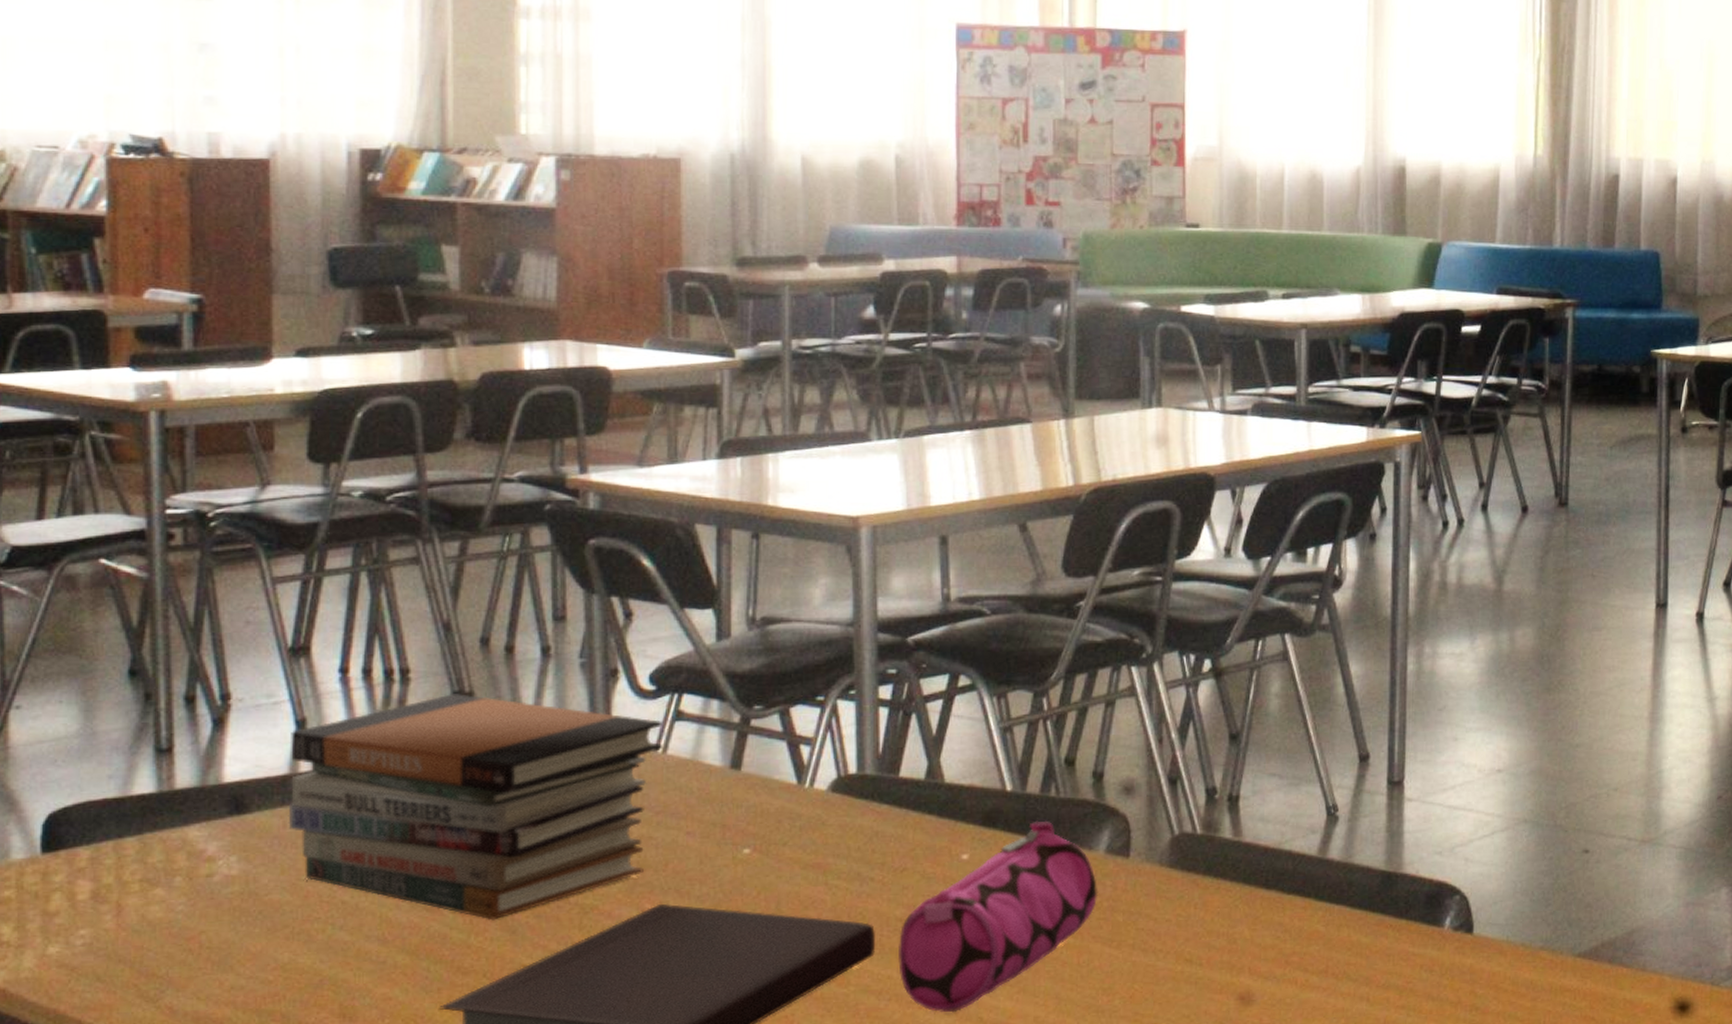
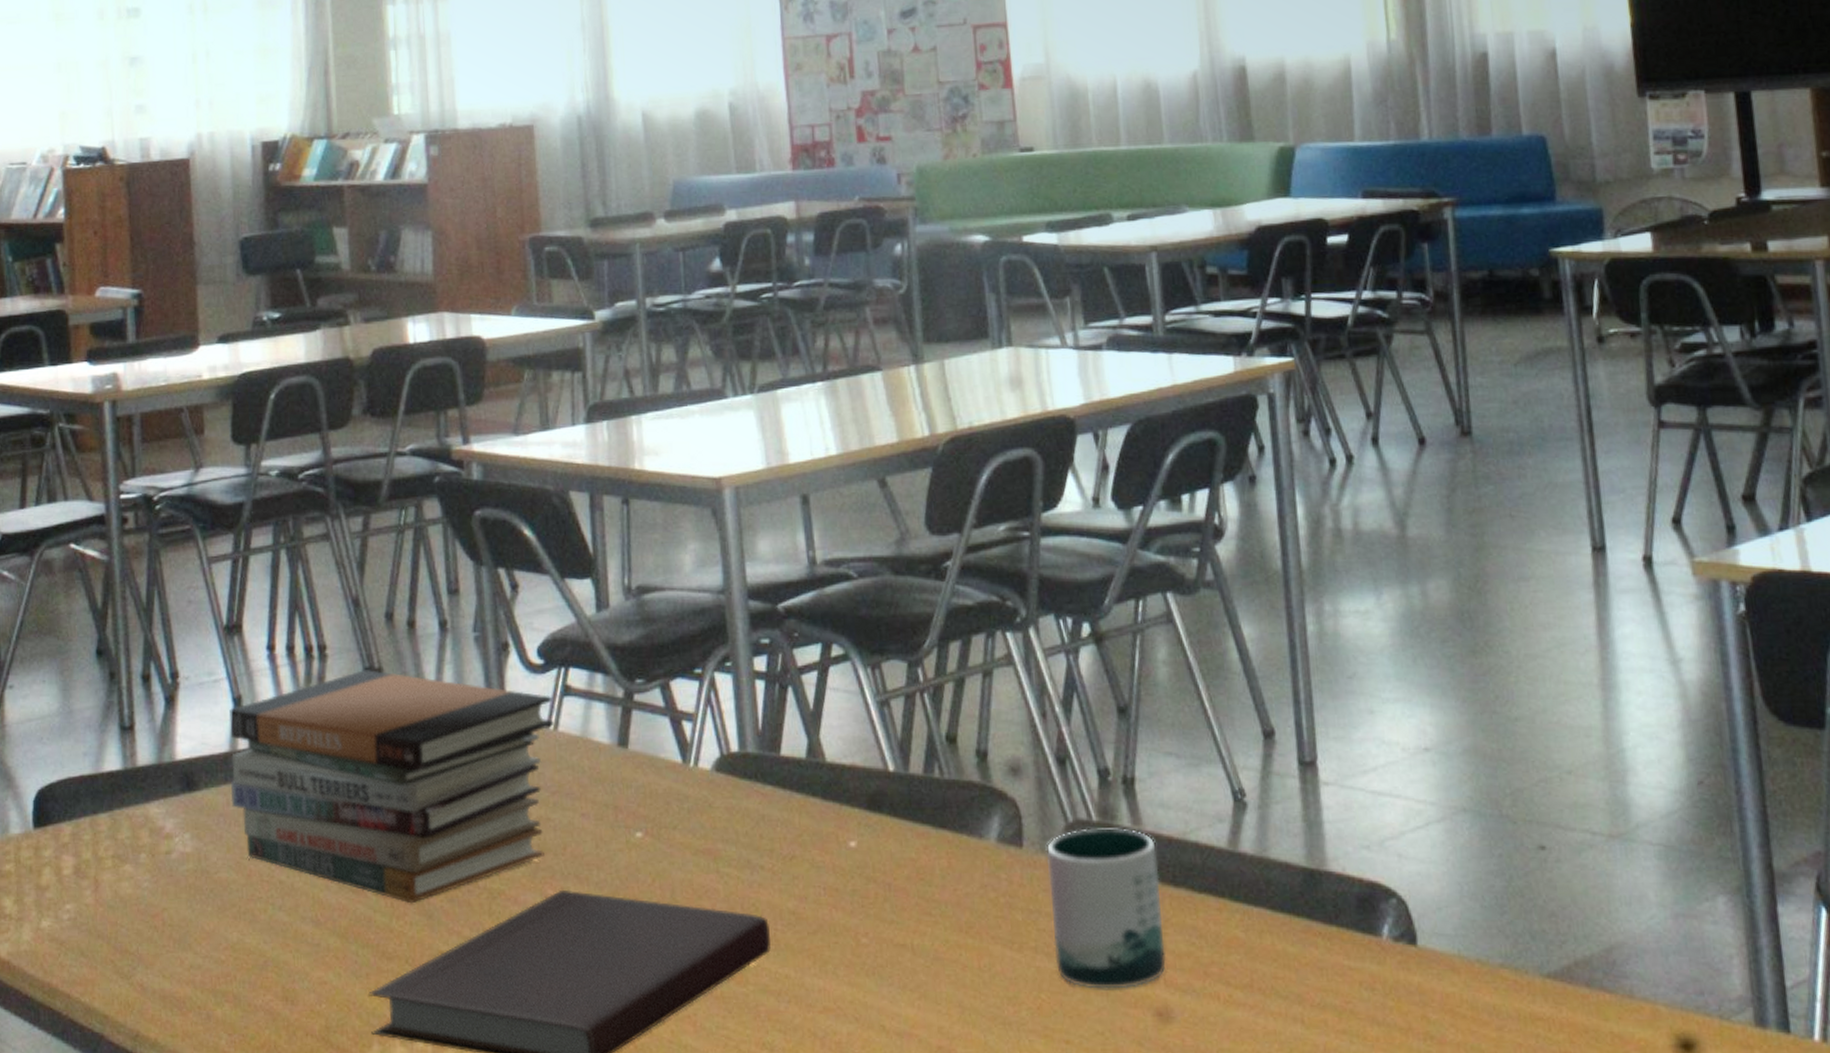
pencil case: present [898,820,1099,1013] -> none [793,804,994,1019]
mug: none [1150,839,1254,979] -> present [1046,828,1166,989]

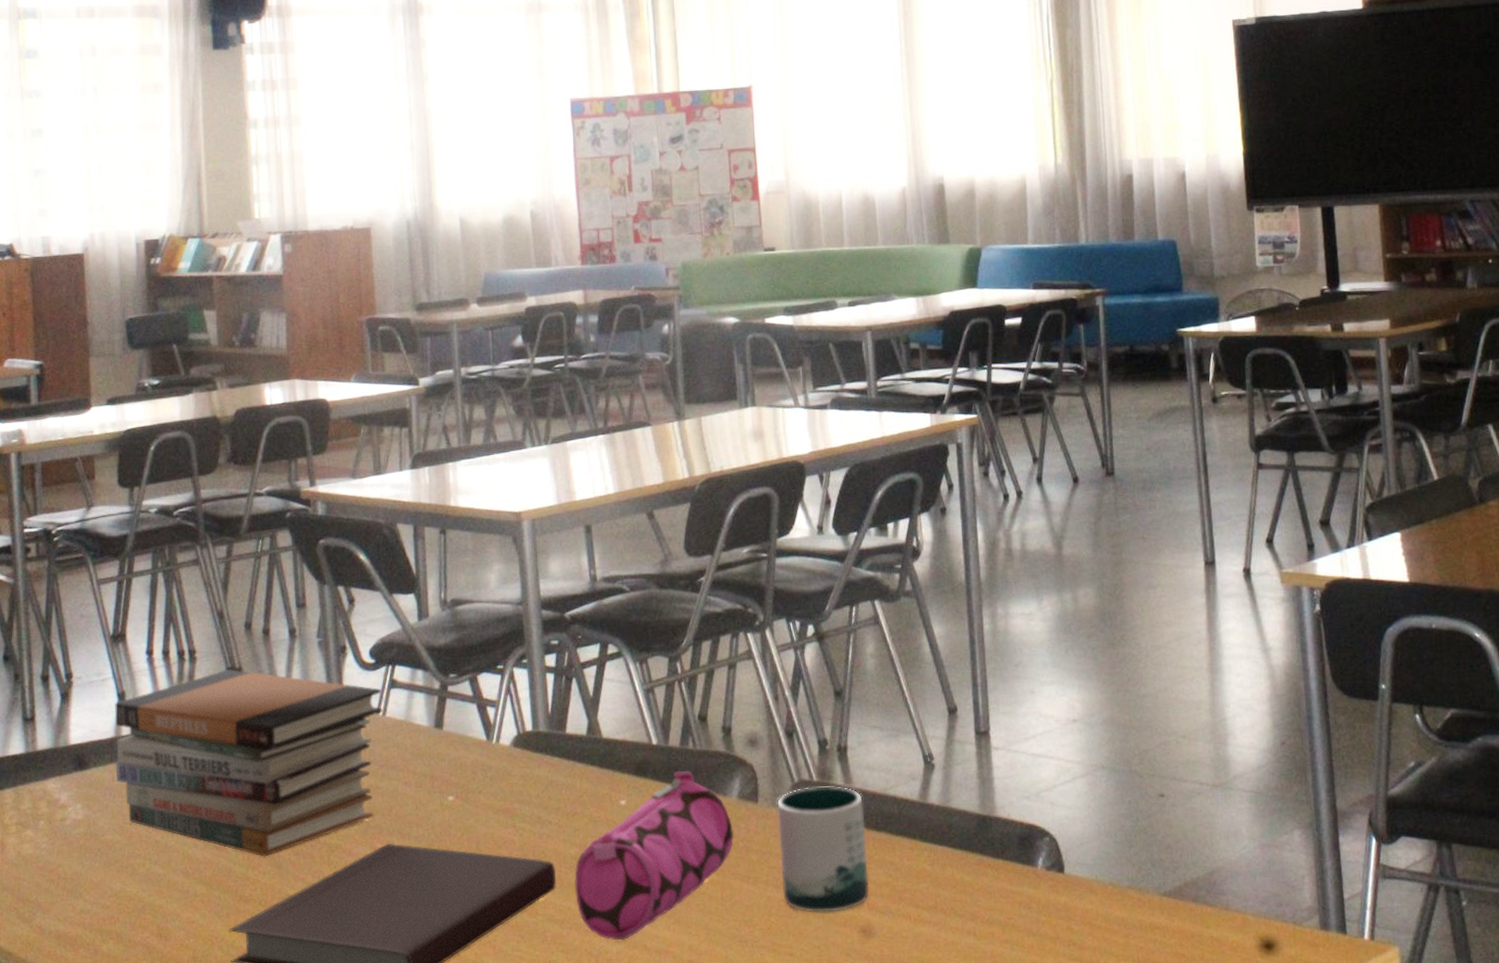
pencil case: none [793,804,994,1019] -> present [575,770,735,941]

